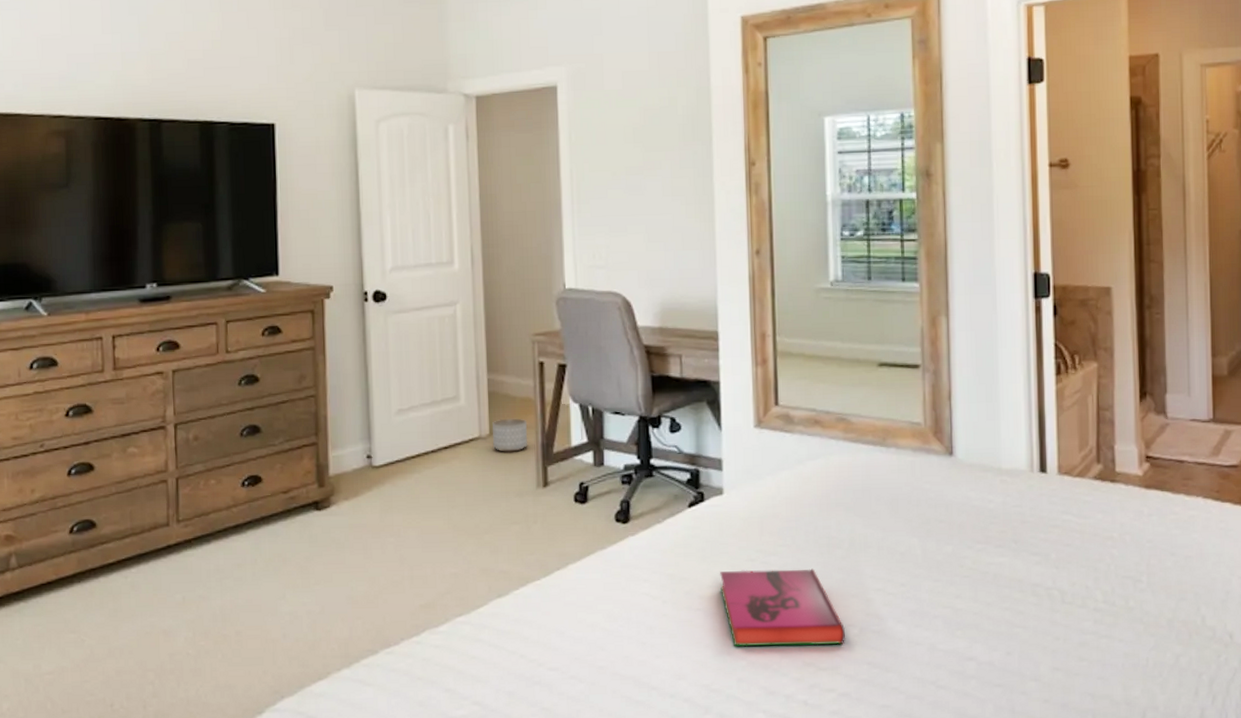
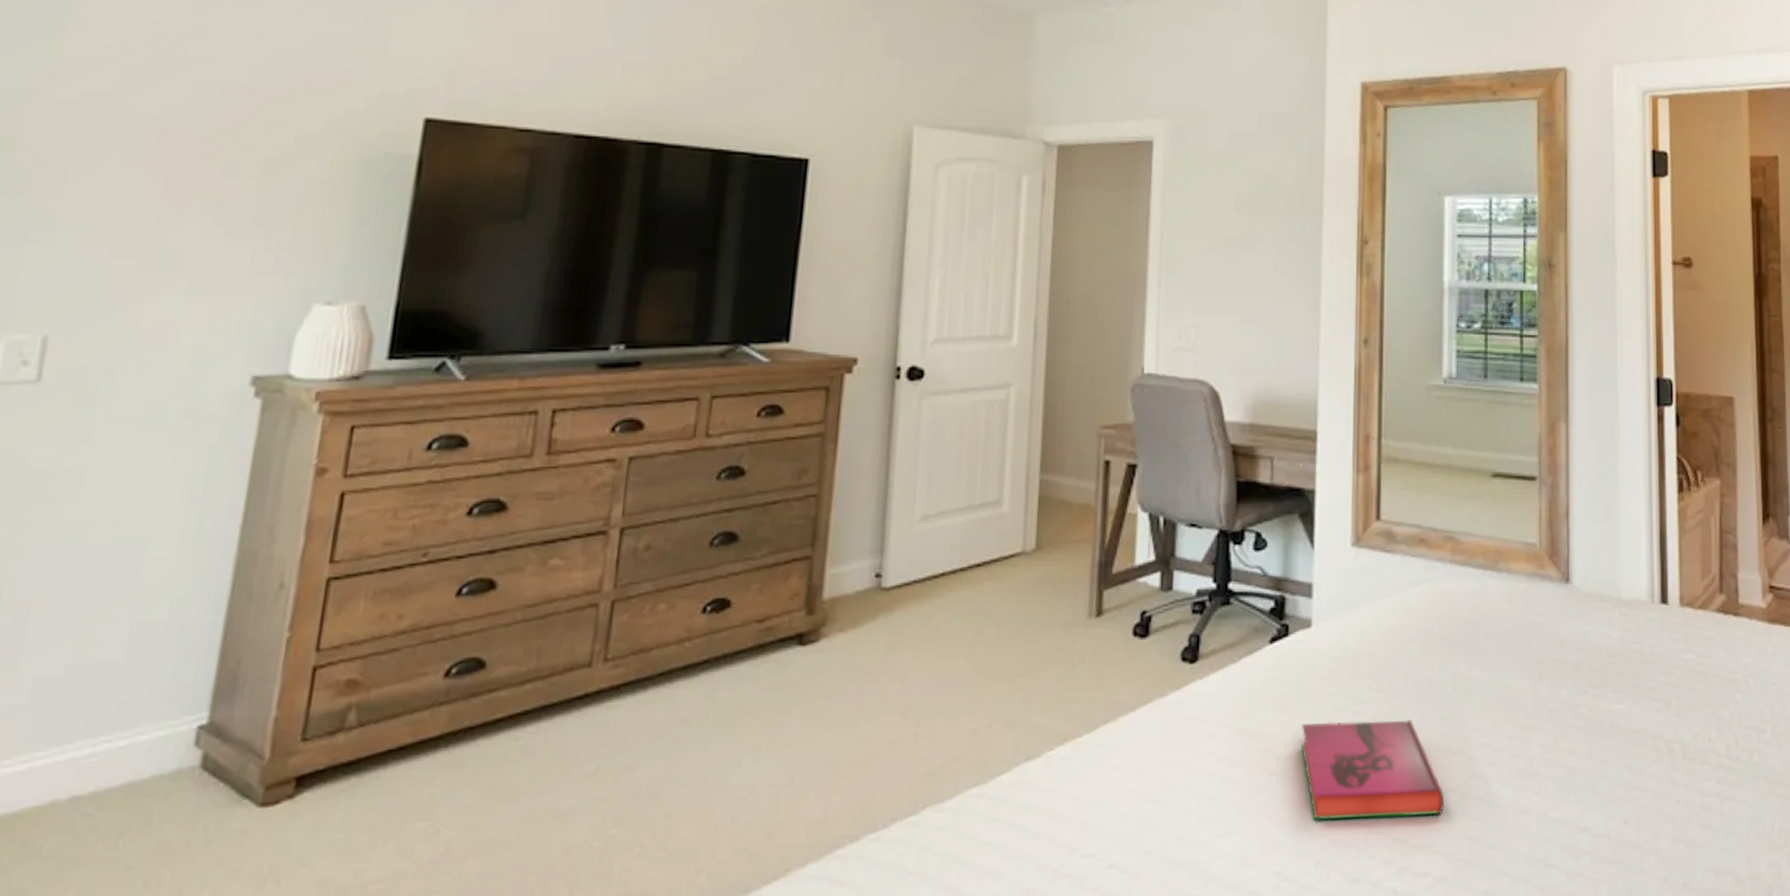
planter: present [492,418,527,452] -> none [1039,529,1083,572]

